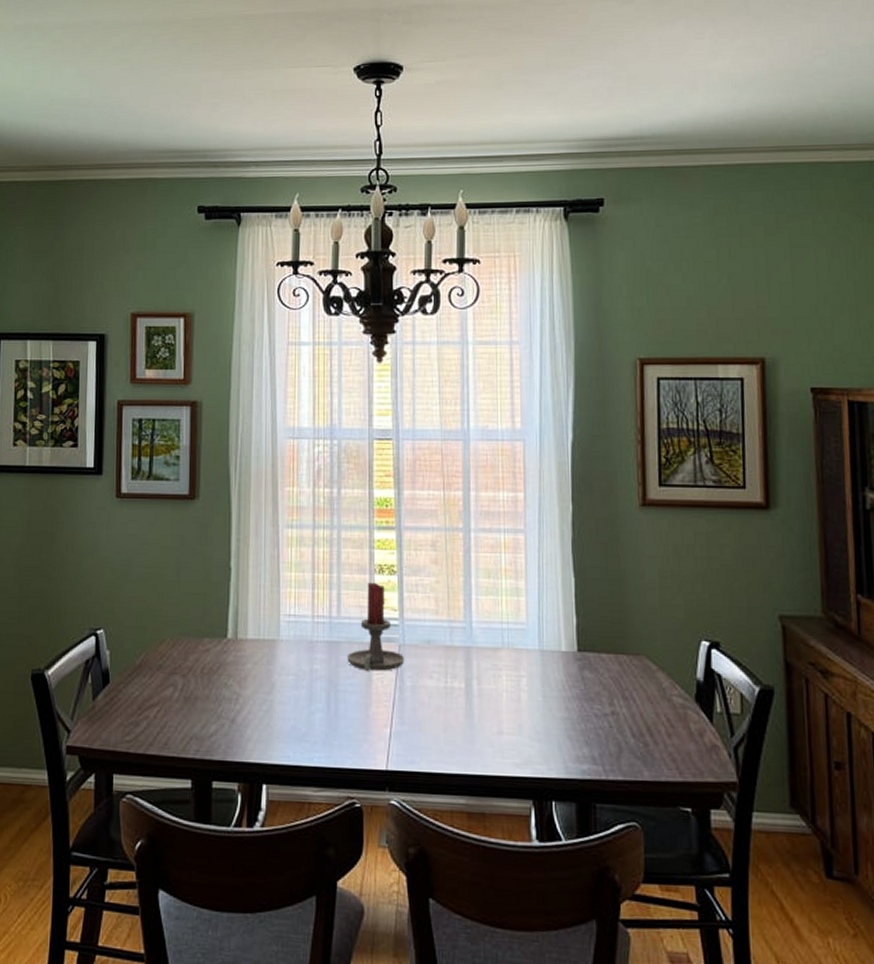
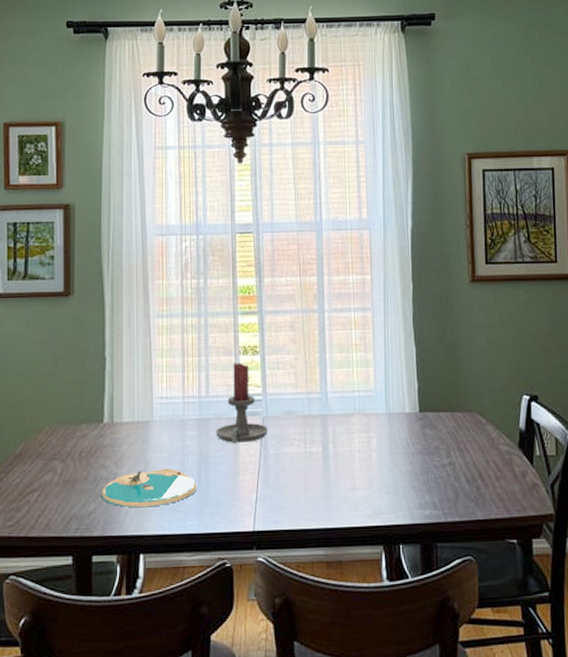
plate: none [222,692,325,734] -> present [101,468,197,508]

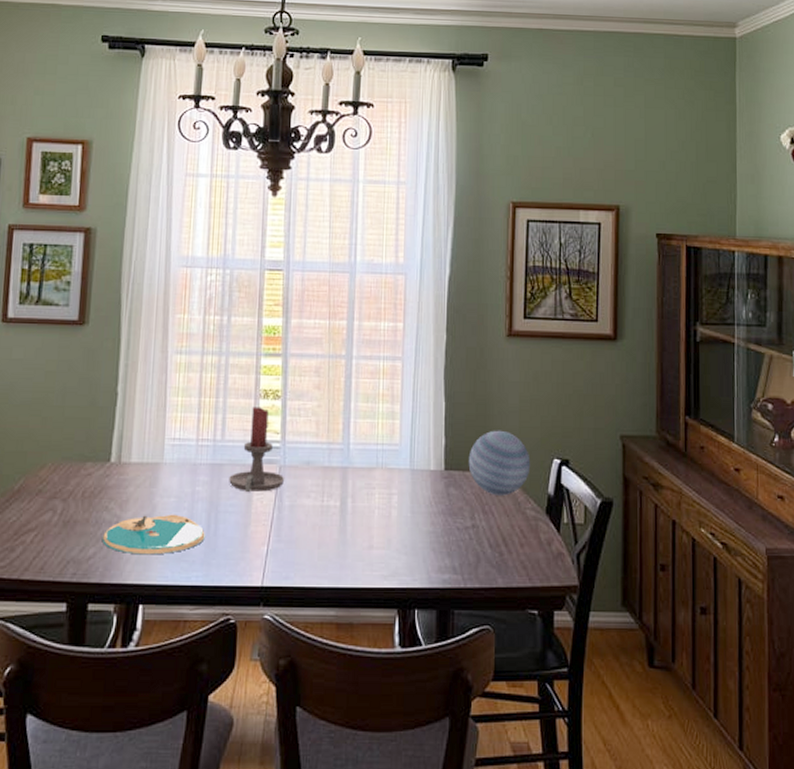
decorative ball: none [441,371,501,433] -> present [468,430,531,496]

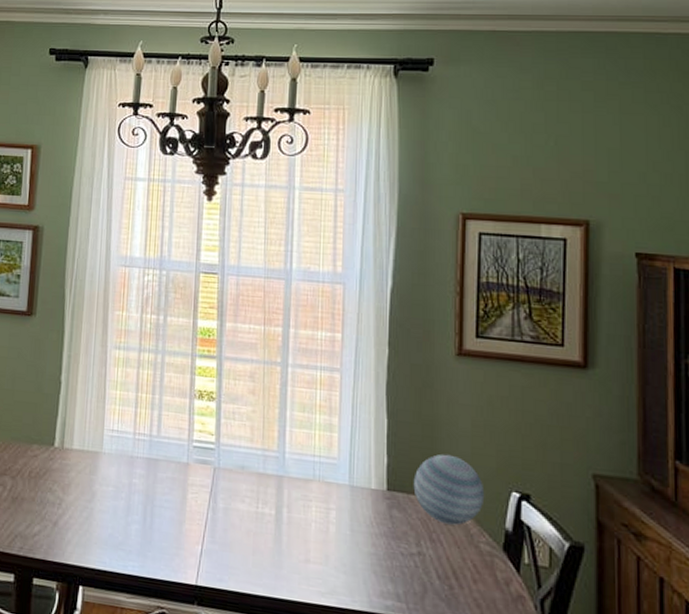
plate: present [102,514,205,555] -> none [46,500,141,541]
candle holder: present [229,407,285,492] -> none [164,406,220,492]

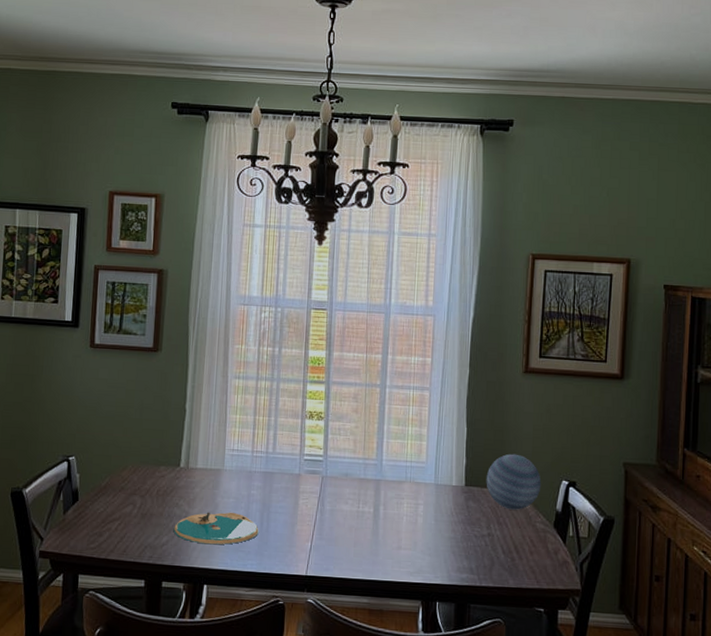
plate: none [46,500,141,541] -> present [173,512,259,545]

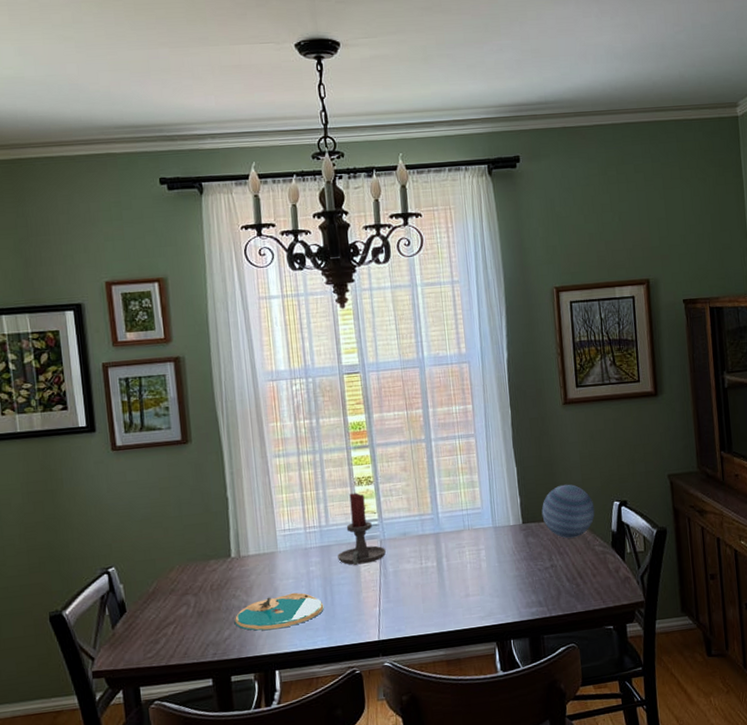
candle holder: none [279,425,327,497] -> present [337,492,387,565]

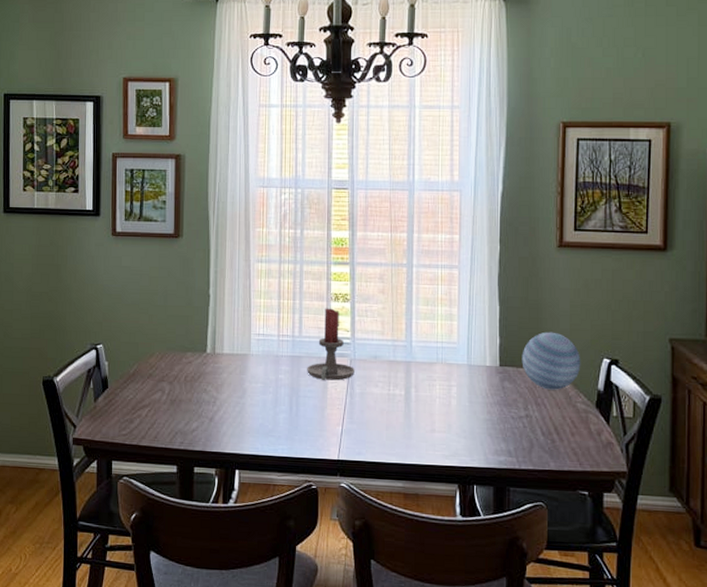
plate: present [234,592,324,631] -> none [202,397,288,430]

